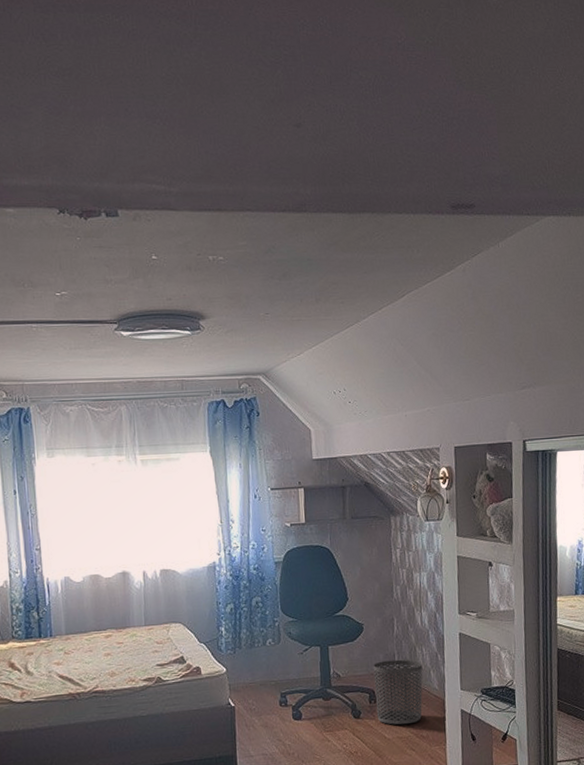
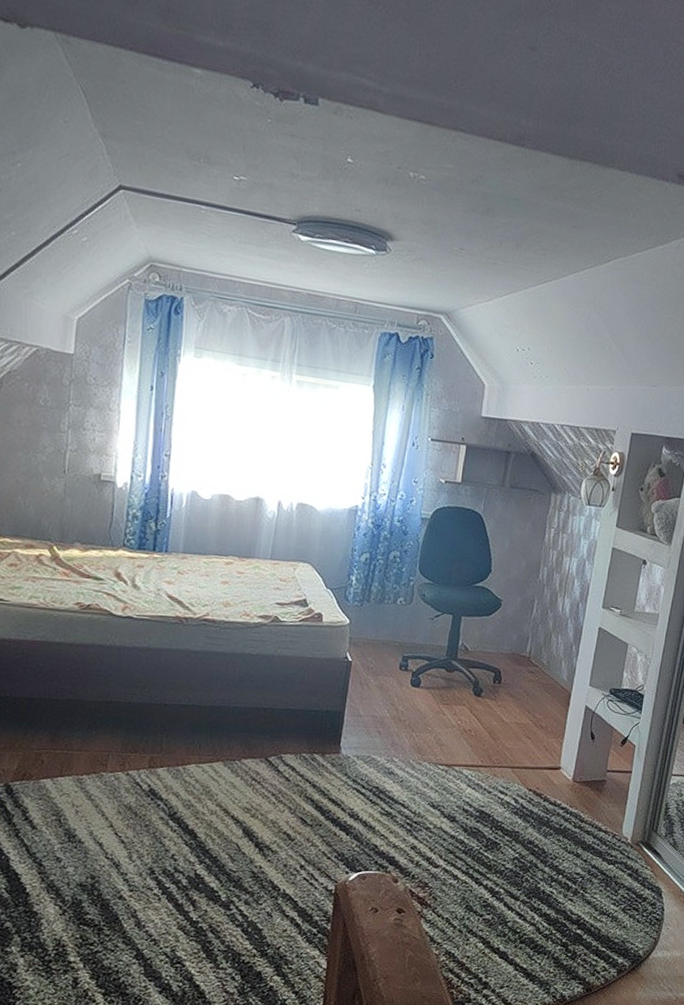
waste bin: present [373,659,423,725] -> none [498,641,555,712]

